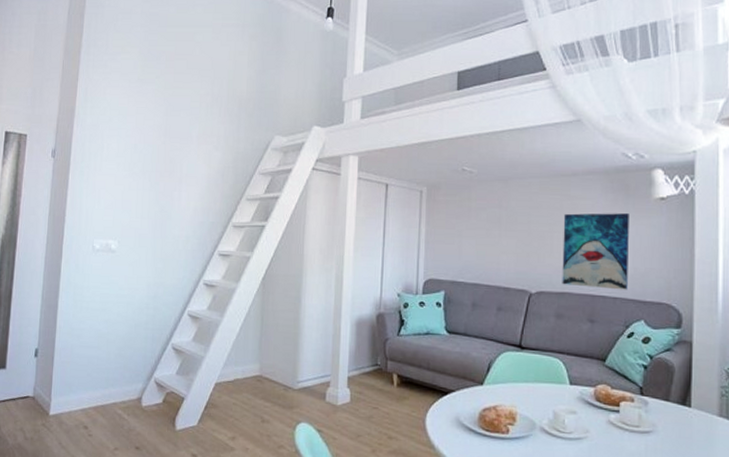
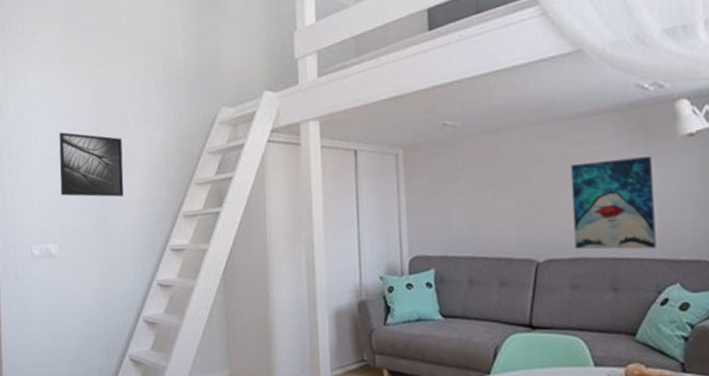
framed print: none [125,143,185,204] -> present [59,132,124,197]

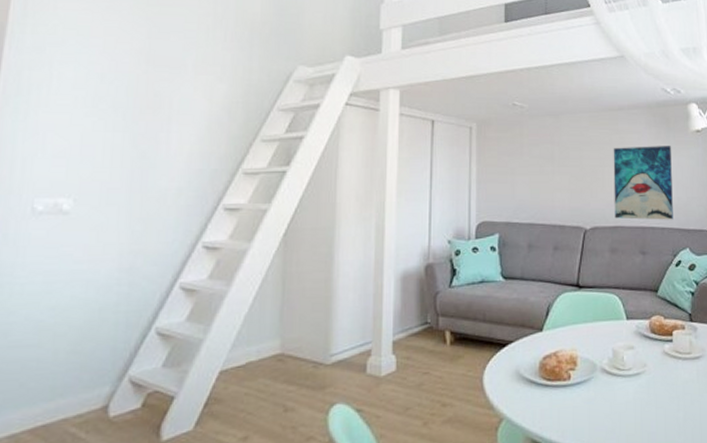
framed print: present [59,132,124,197] -> none [85,71,176,148]

